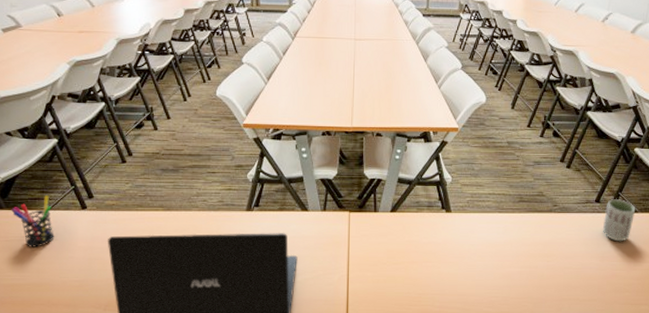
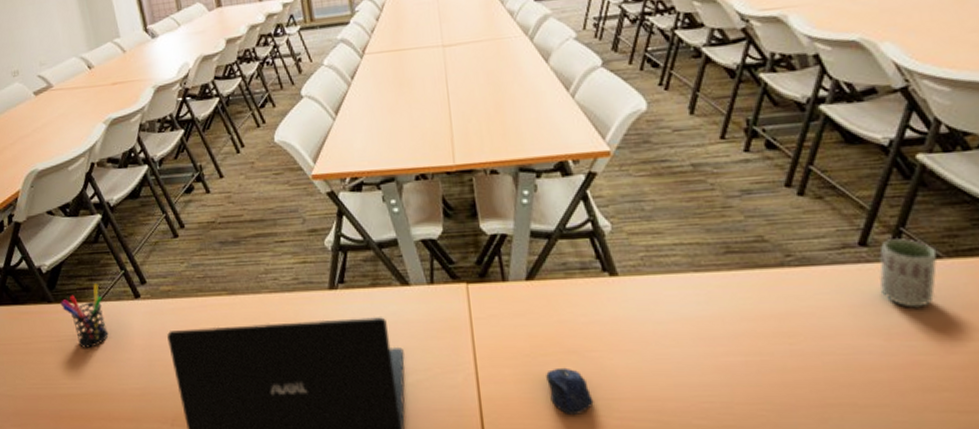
computer mouse: none [395,272,424,304] -> present [546,367,594,415]

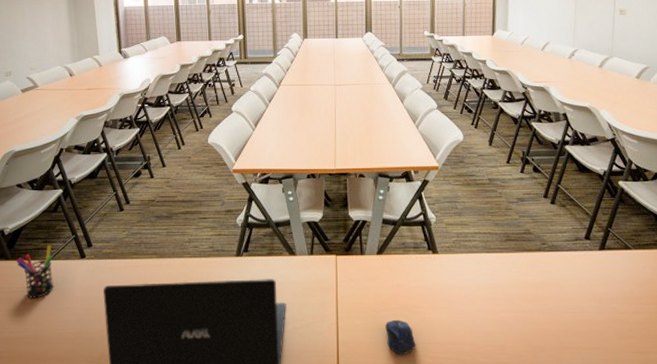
cup: present [878,237,938,308] -> none [595,234,629,282]

